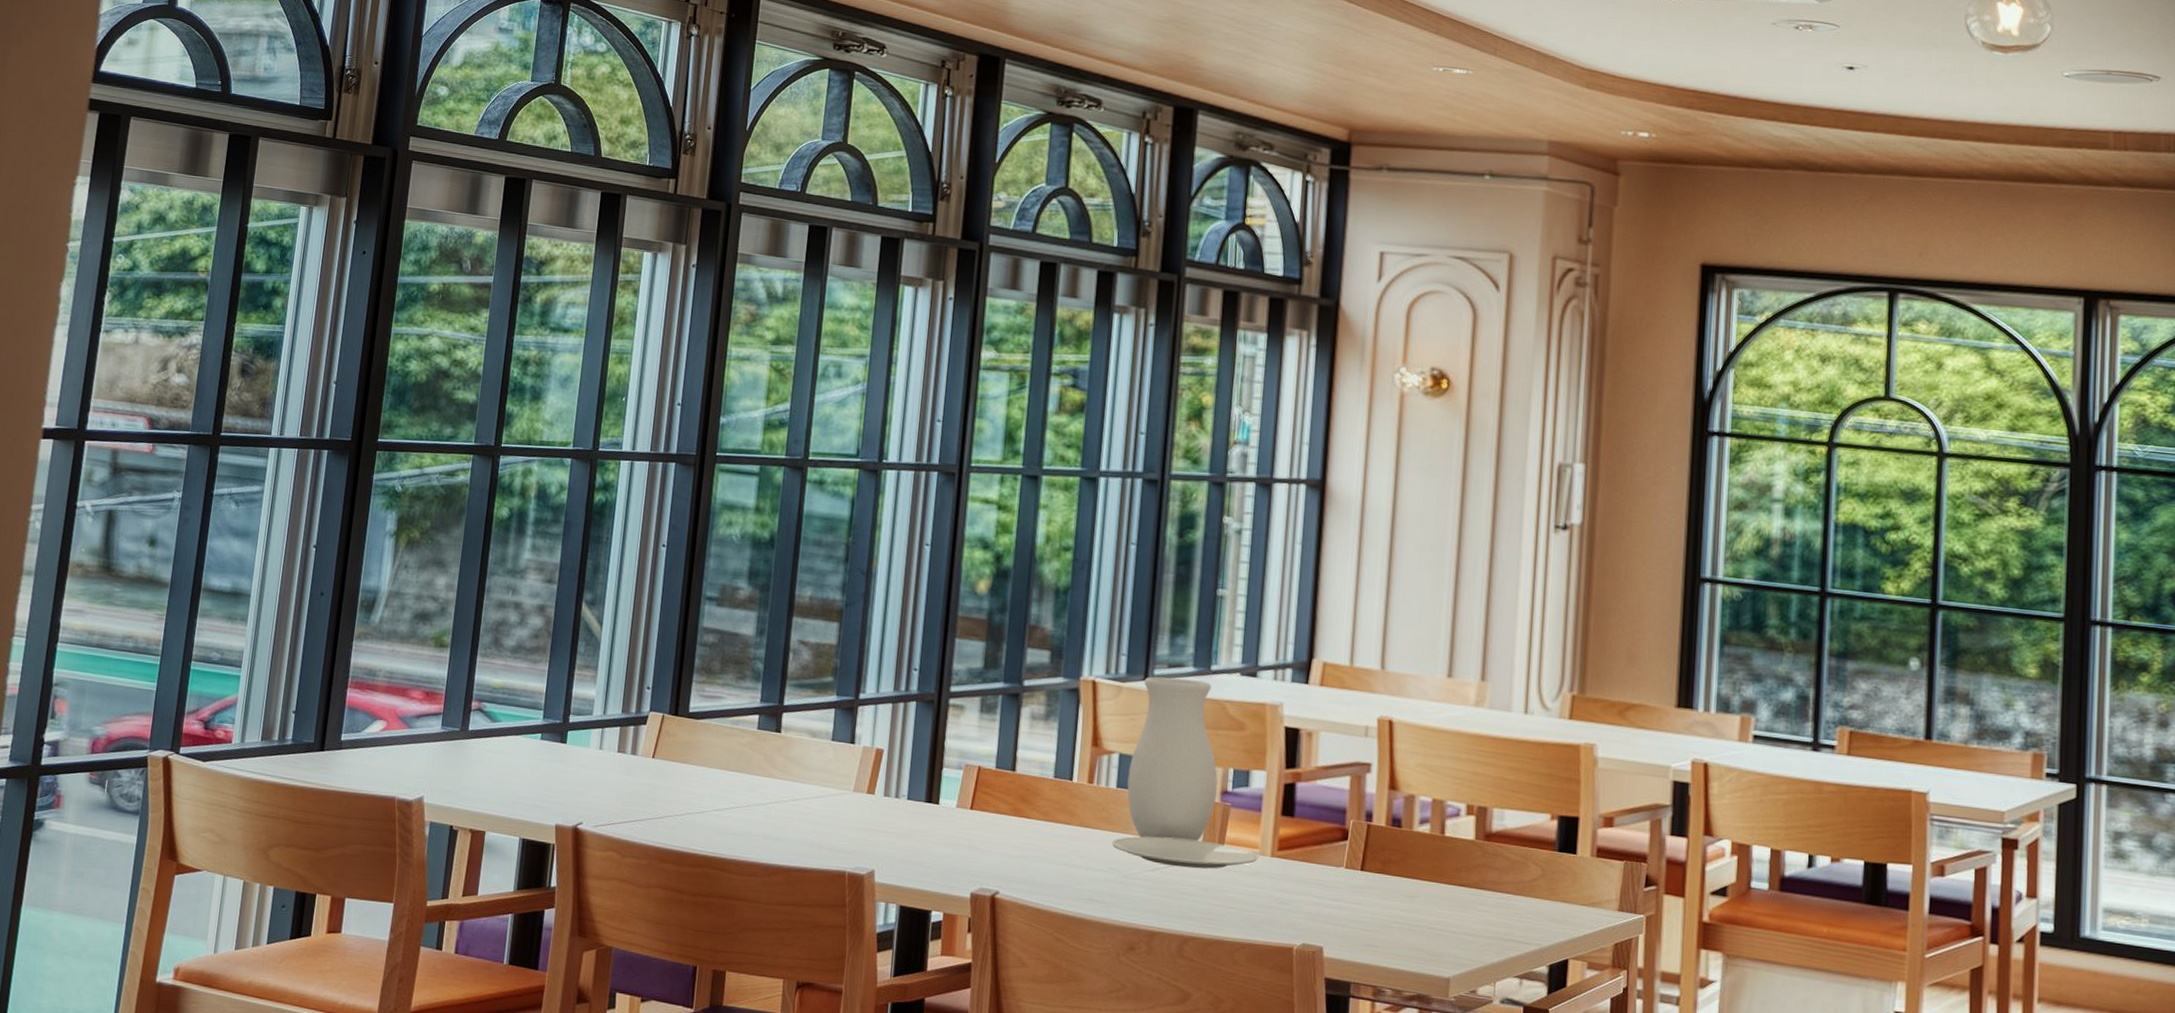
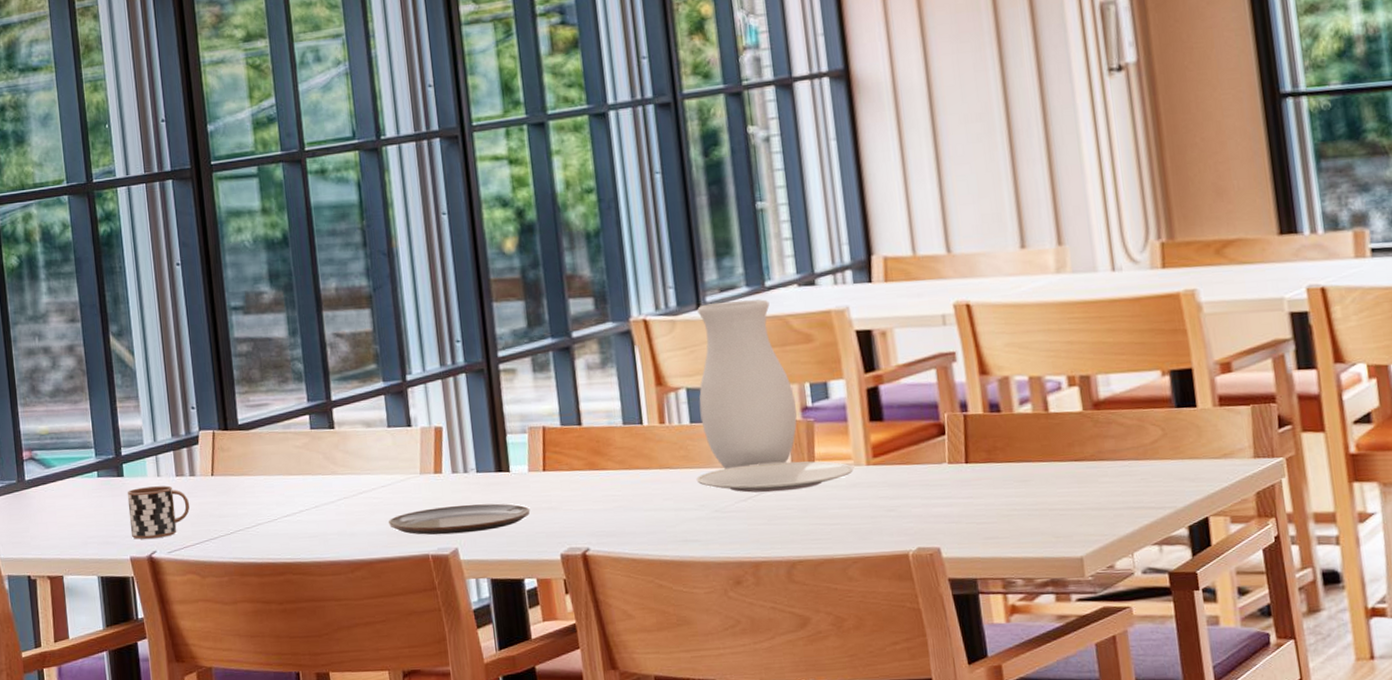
cup: none [561,757,625,811] -> present [127,485,190,539]
plate: none [813,826,951,858] -> present [388,503,531,535]

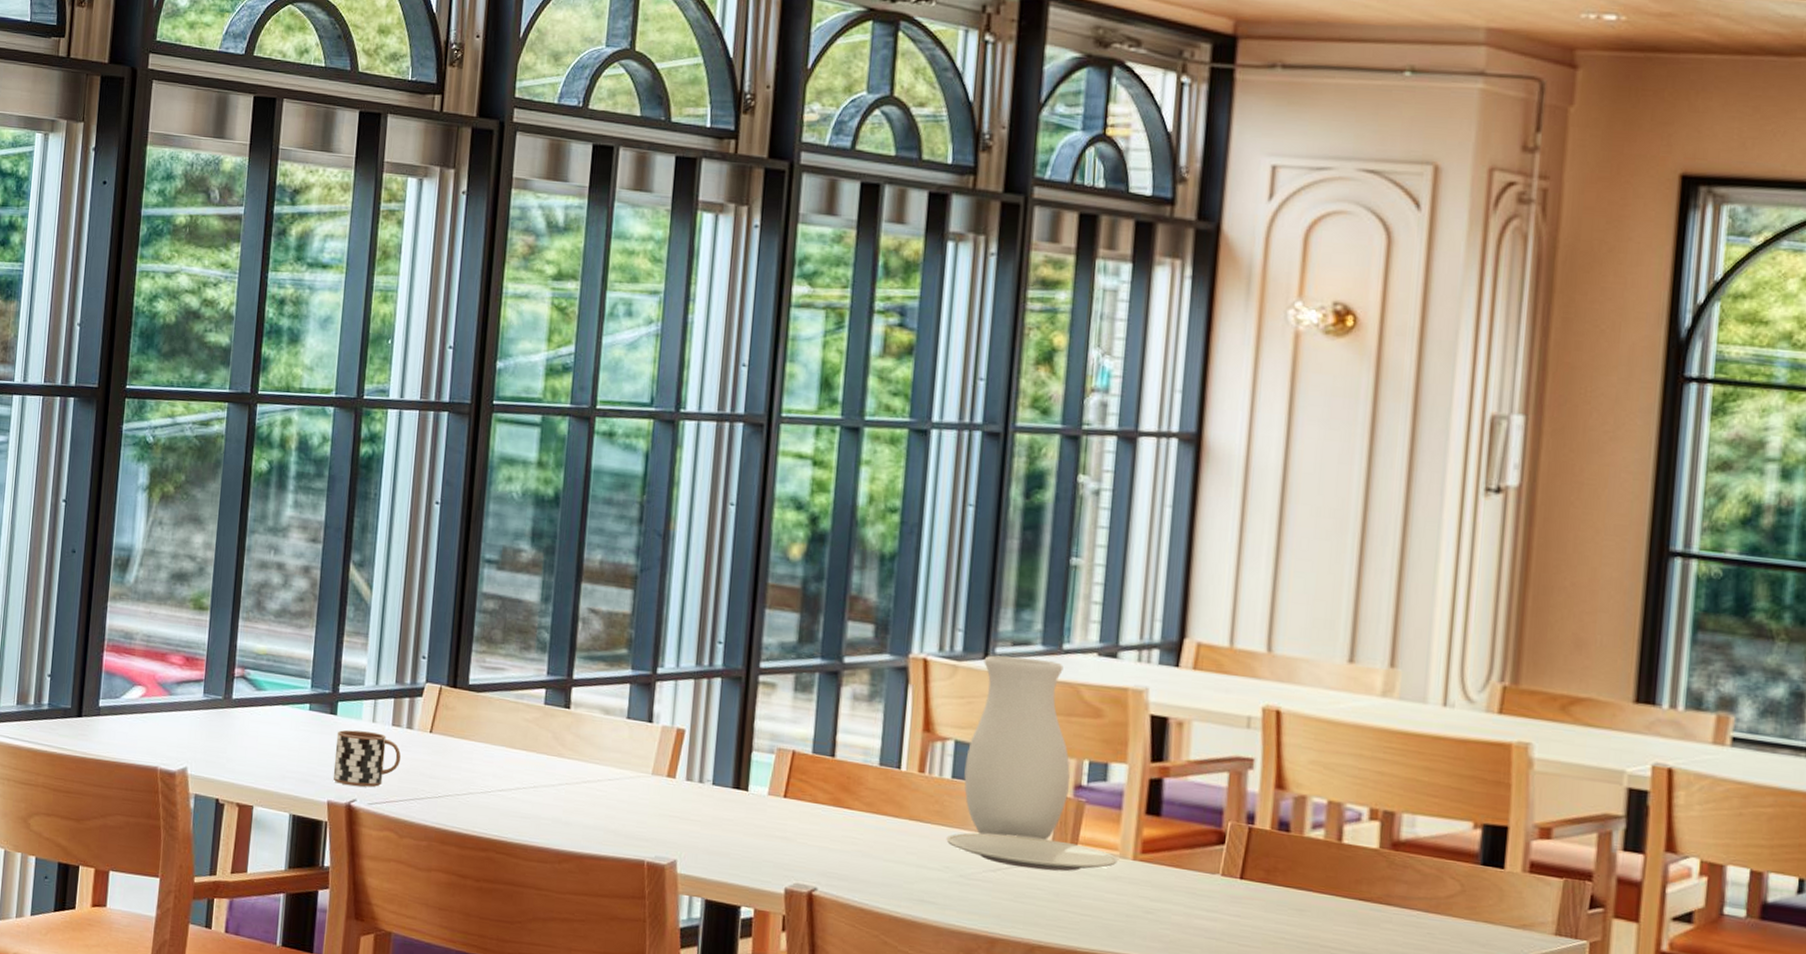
plate: present [388,503,531,535] -> none [607,812,762,848]

